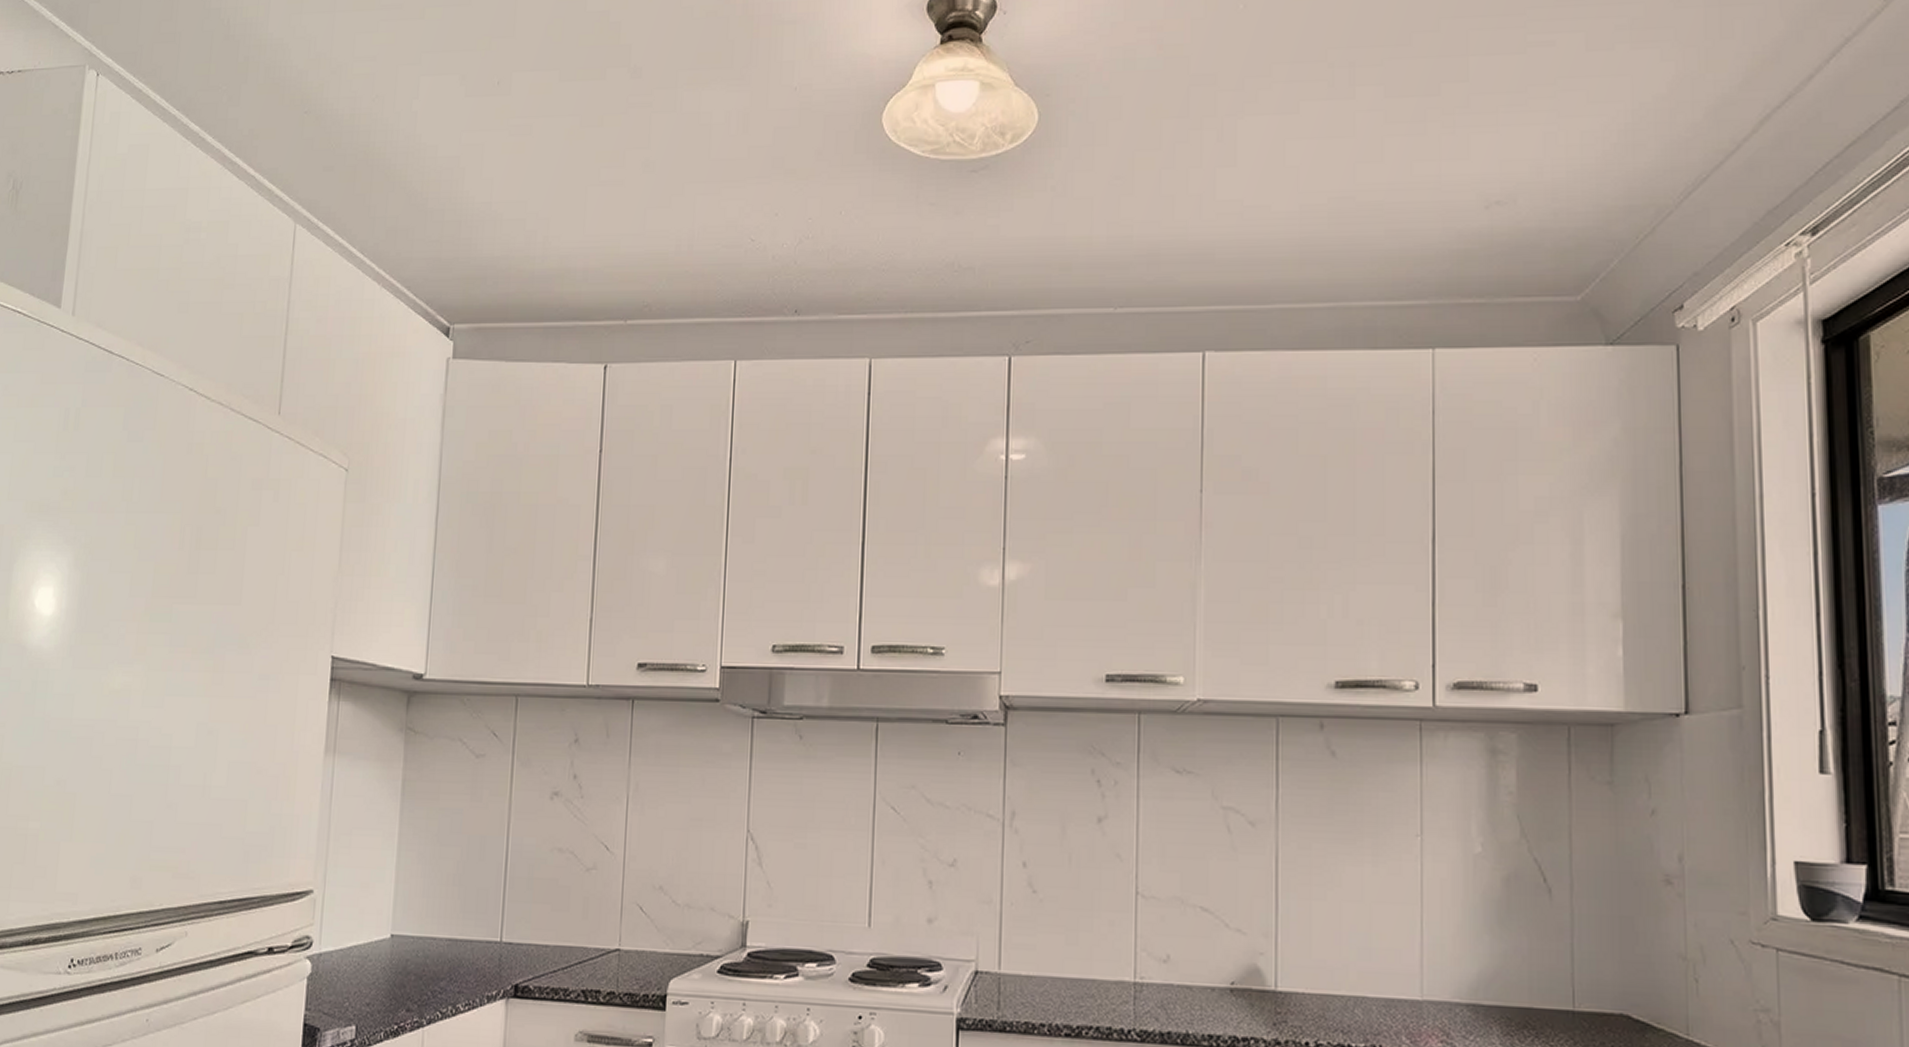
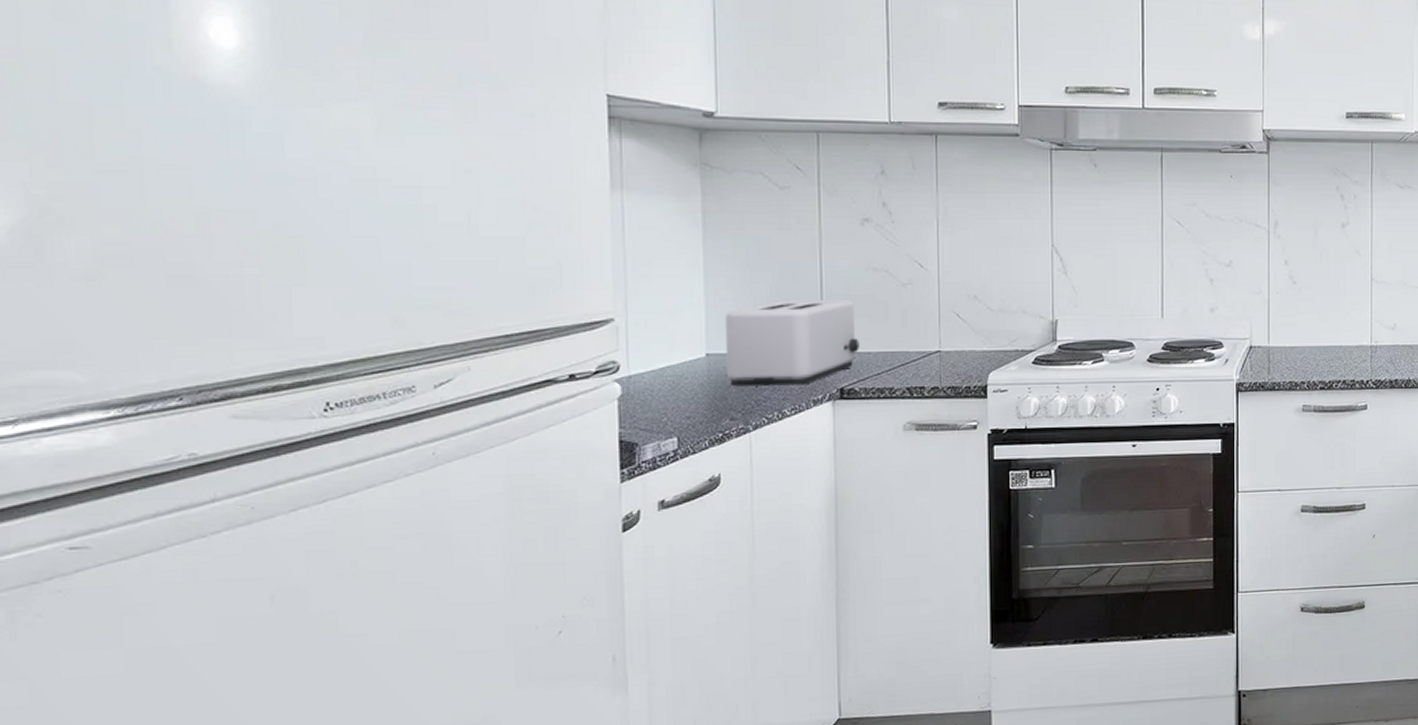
toaster: none [407,879,538,978] -> present [724,299,860,387]

